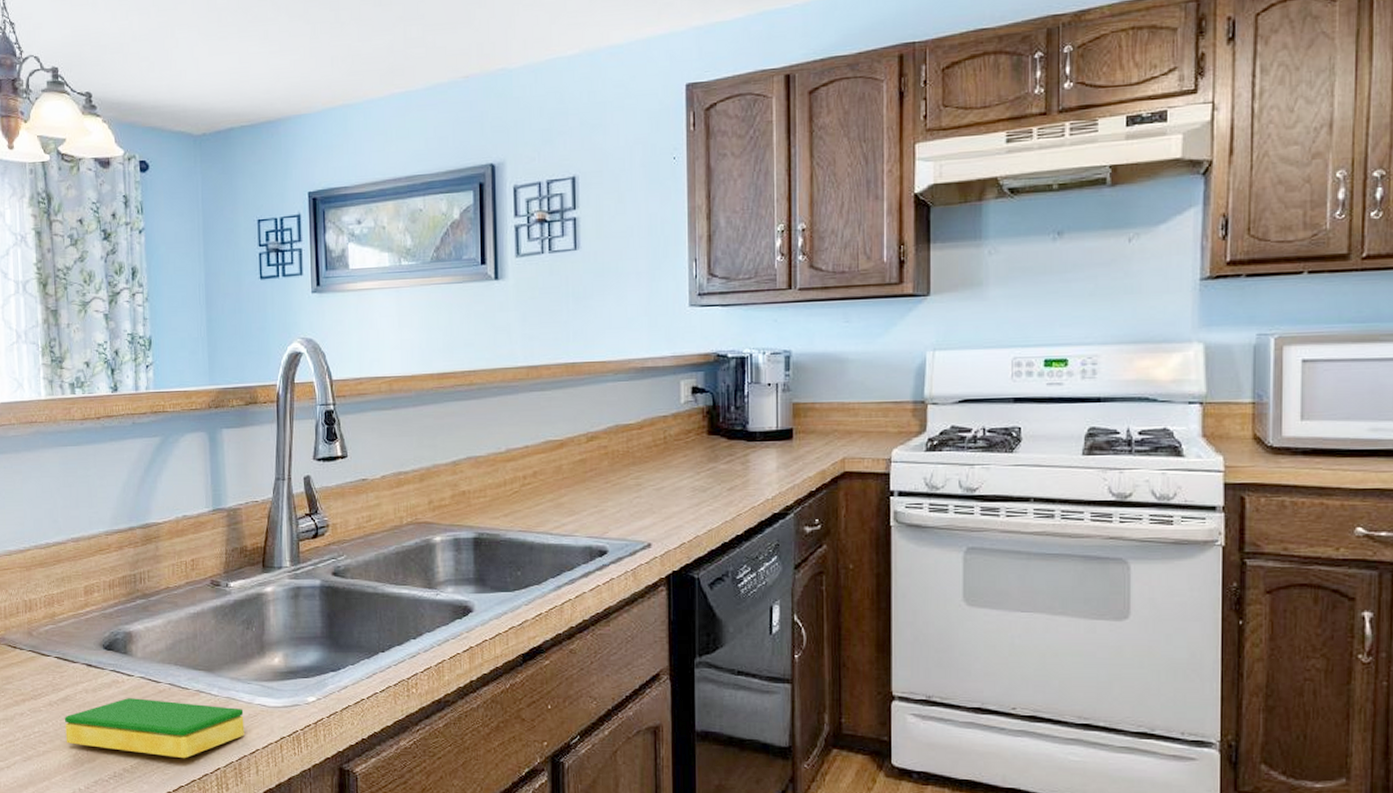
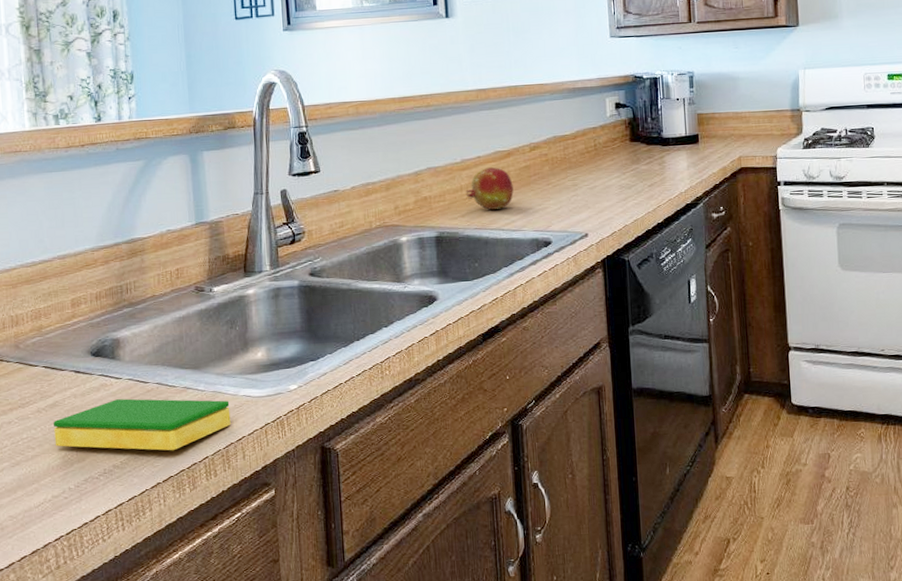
fruit: none [510,459,565,510] -> present [465,167,514,210]

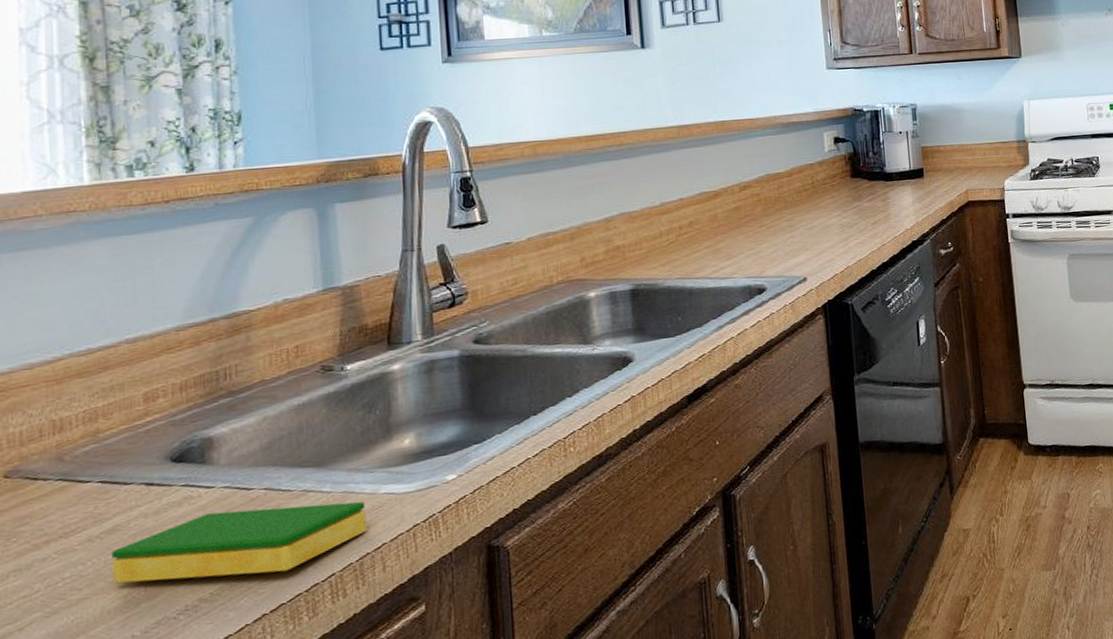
fruit: present [465,167,514,210] -> none [666,210,722,257]

